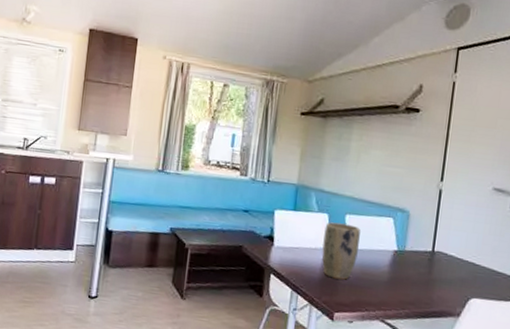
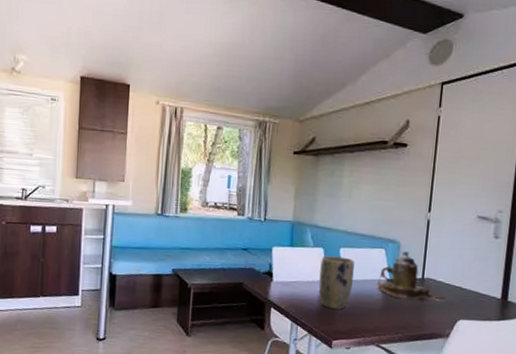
teapot: none [384,221,457,276] -> present [377,251,446,301]

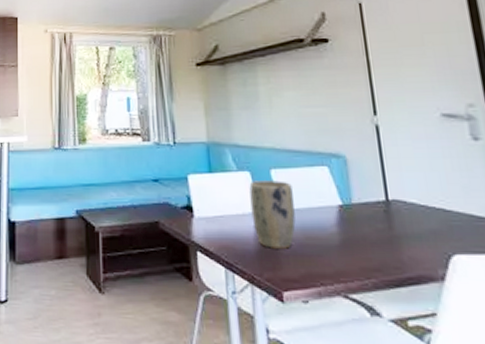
teapot: present [377,251,446,301] -> none [327,166,426,231]

